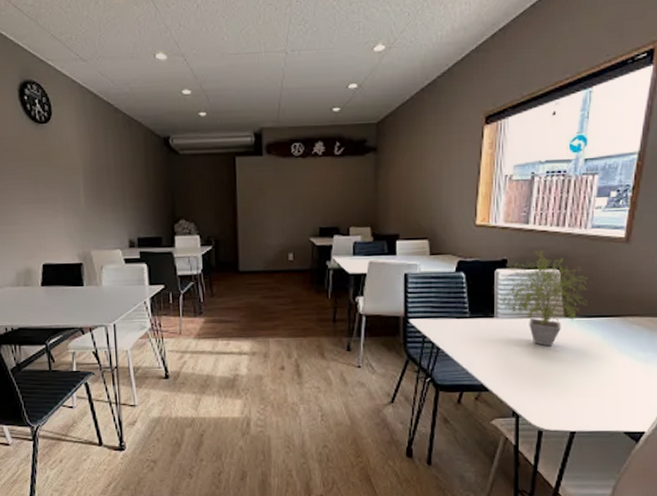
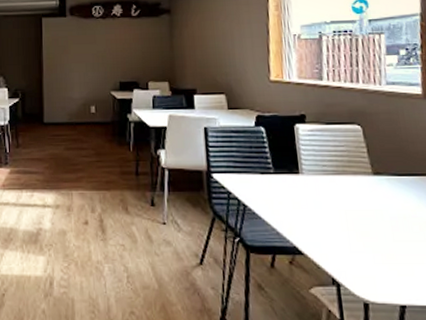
potted plant: present [499,250,588,347] -> none [302,106,395,207]

